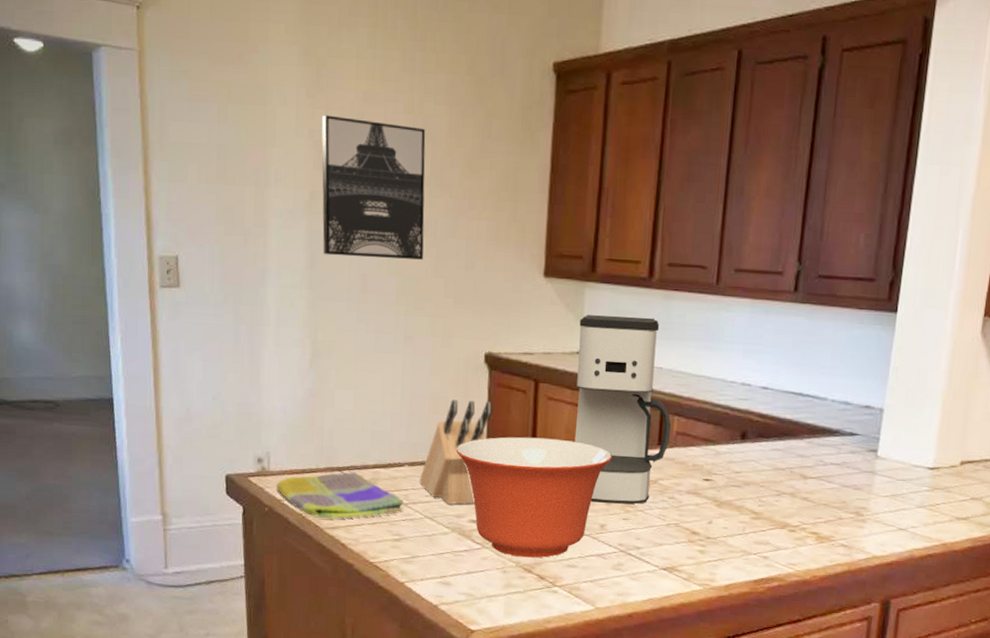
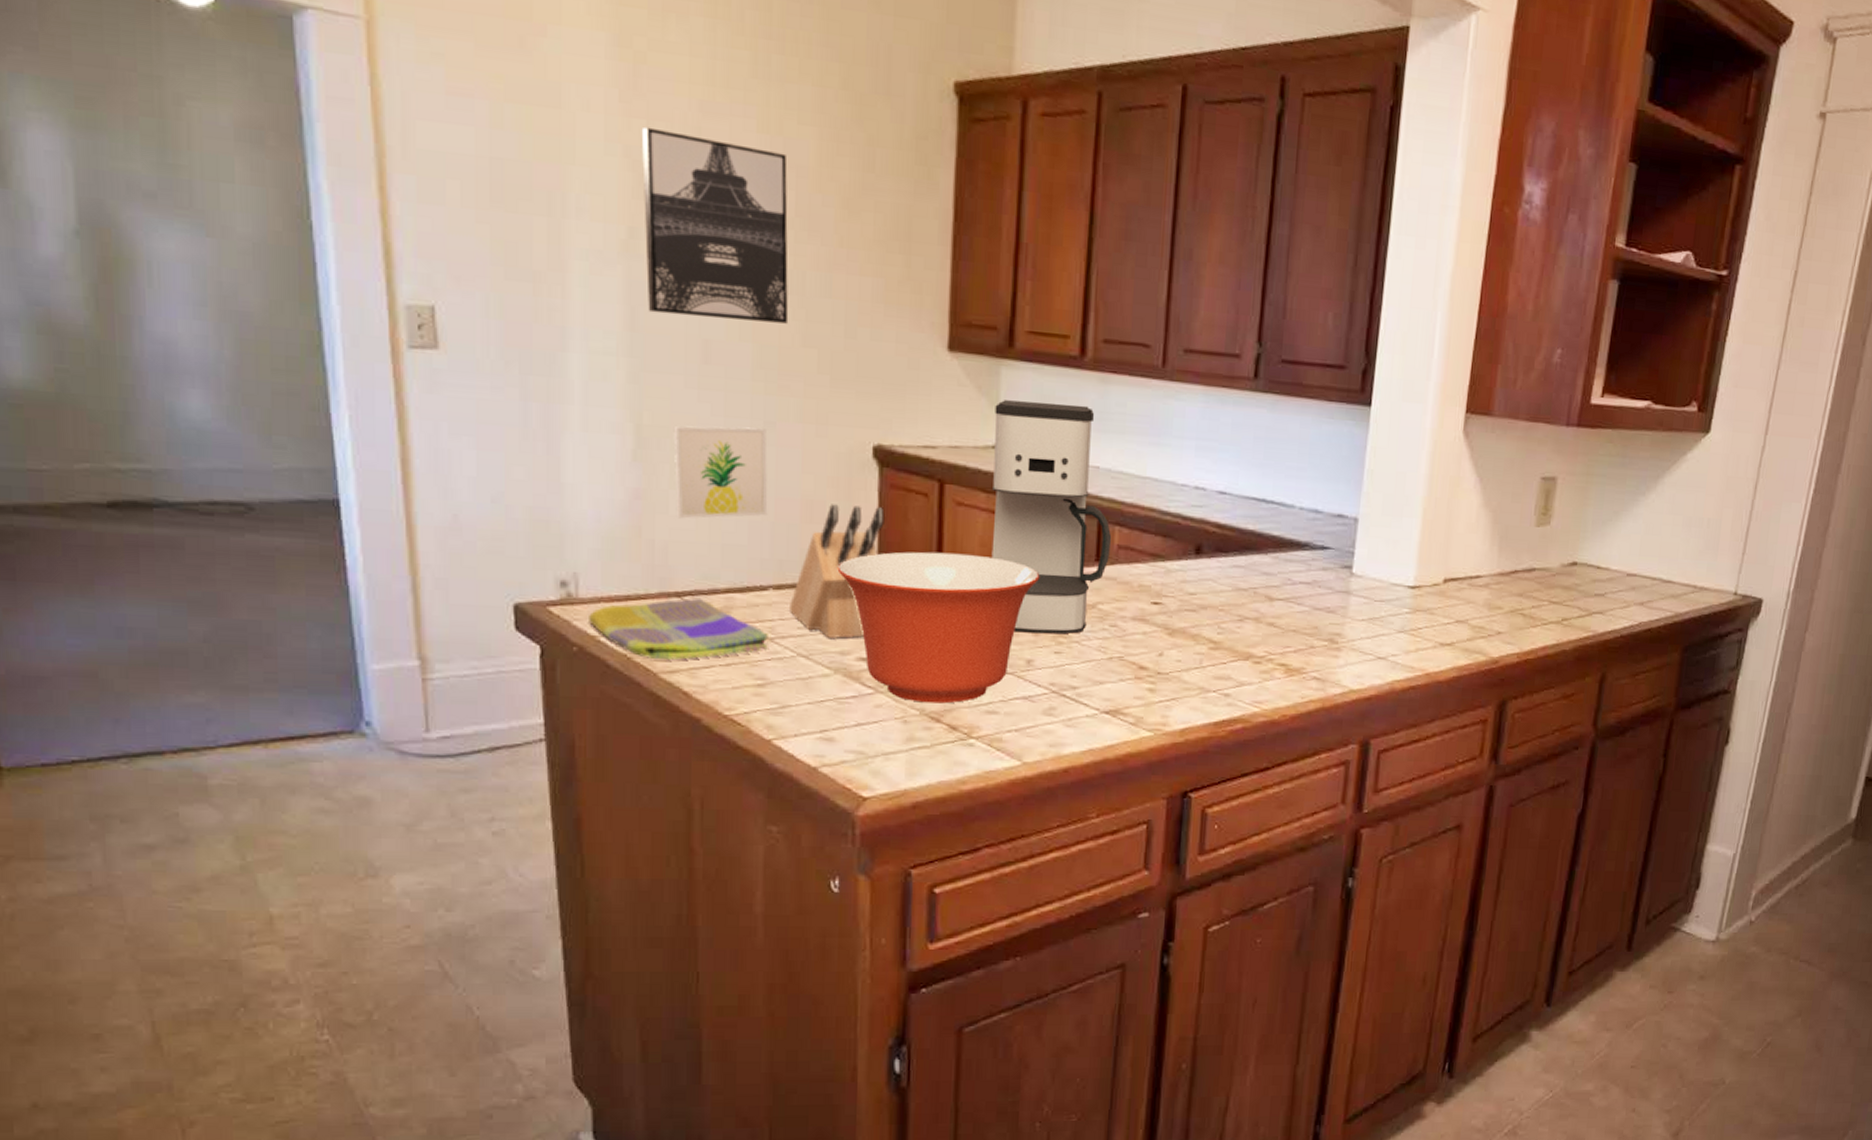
wall art: none [339,340,406,412] -> present [673,425,768,519]

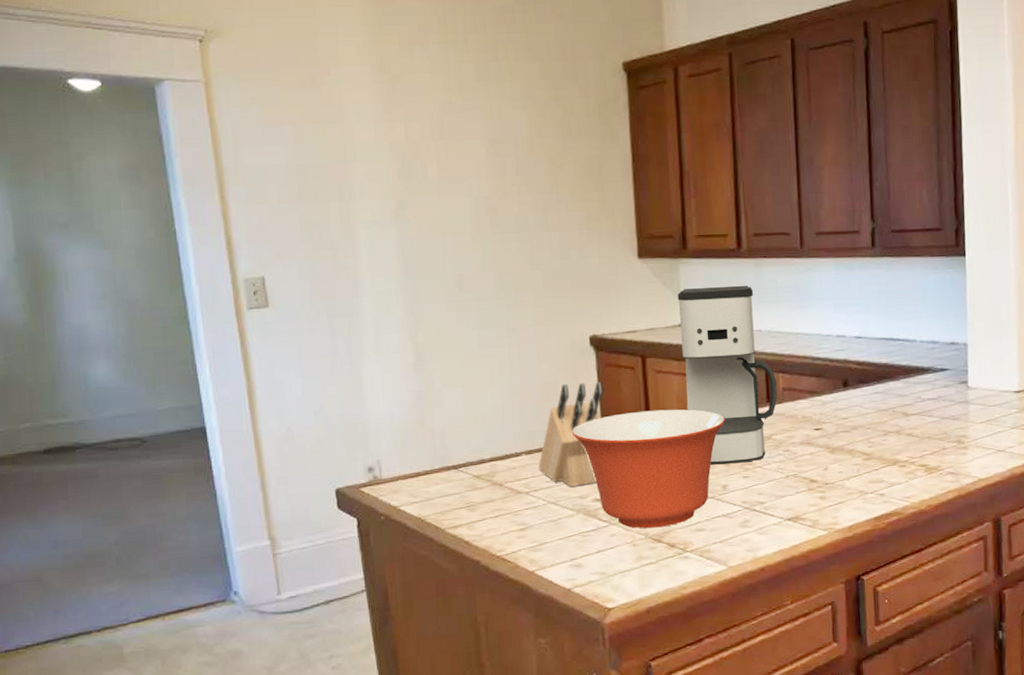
dish towel: present [589,598,768,660] -> none [391,468,525,519]
wall art: present [641,127,789,324] -> none [401,127,519,260]
wall art: present [673,425,768,519] -> none [441,334,516,410]

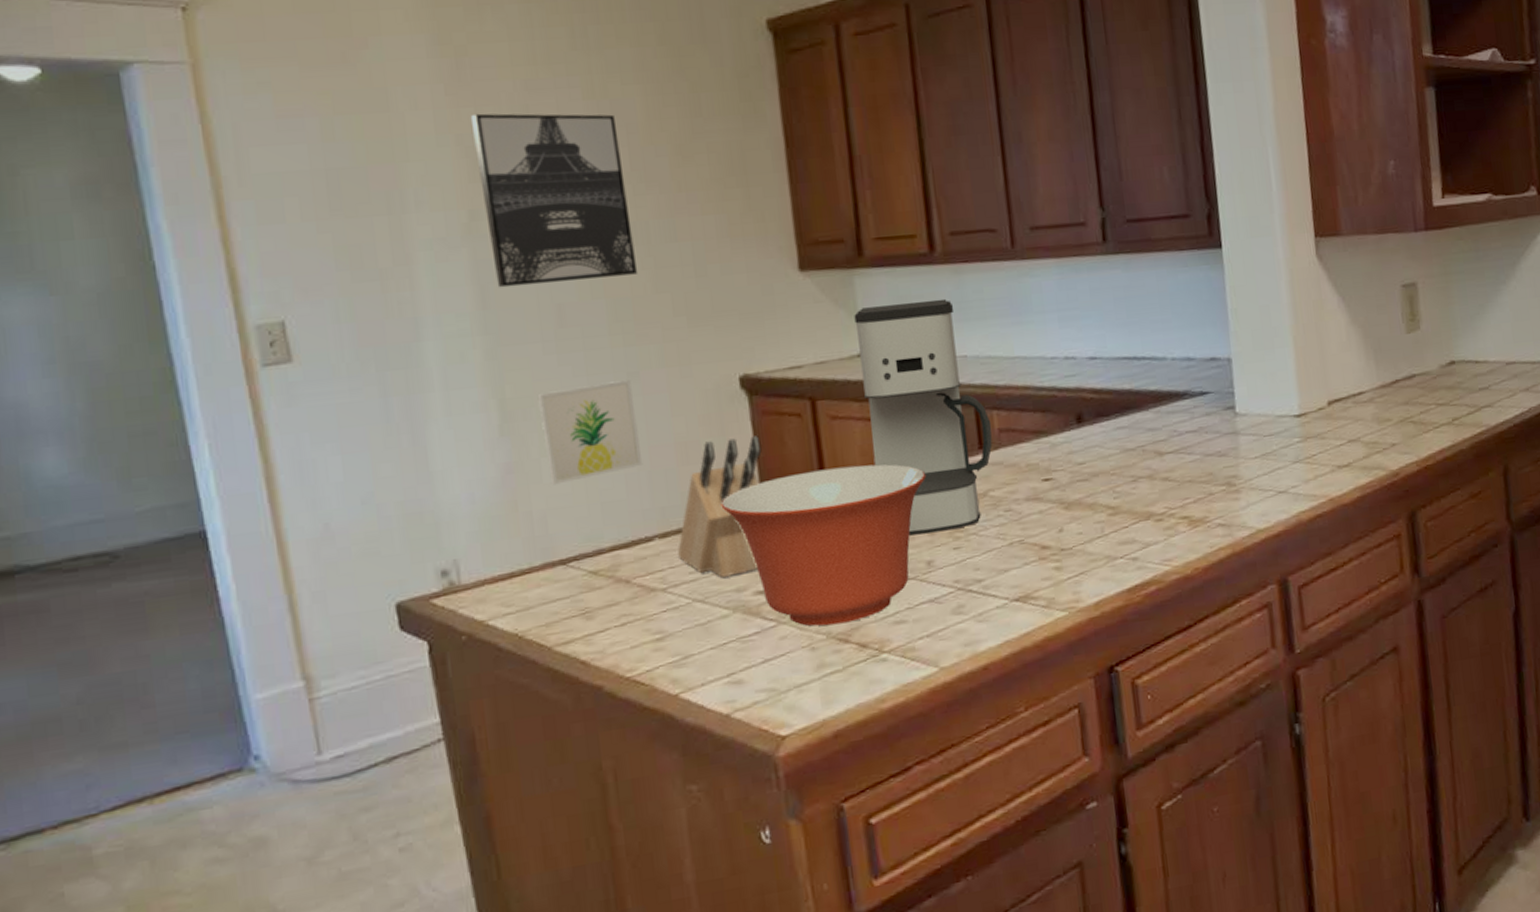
wall art: none [401,127,519,260] -> present [470,113,639,288]
wall art: none [441,334,516,410] -> present [537,380,643,485]

